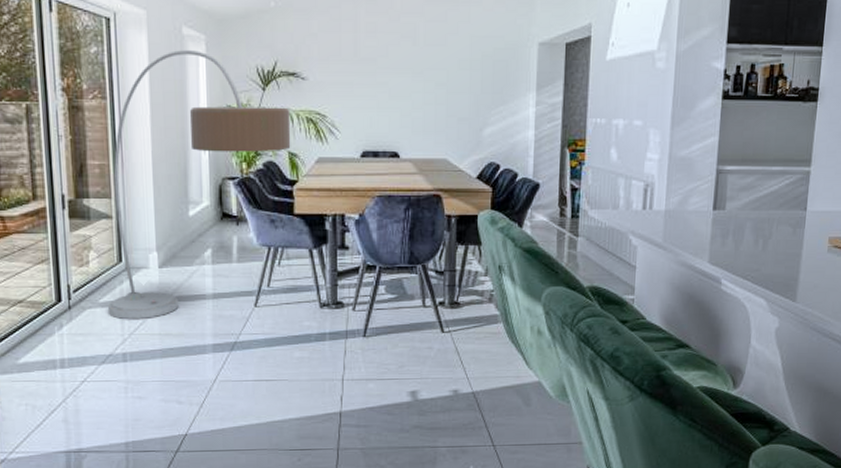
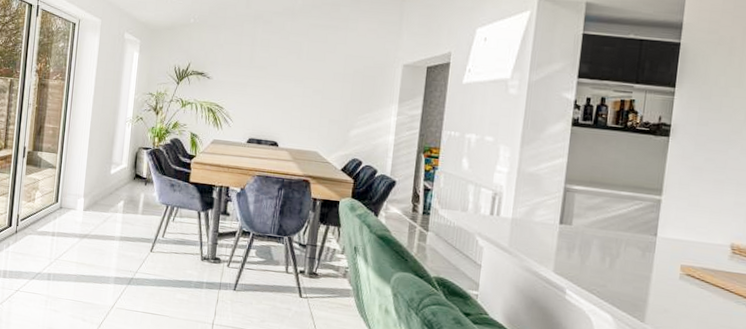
floor lamp: present [108,49,291,320] -> none [43,49,196,249]

